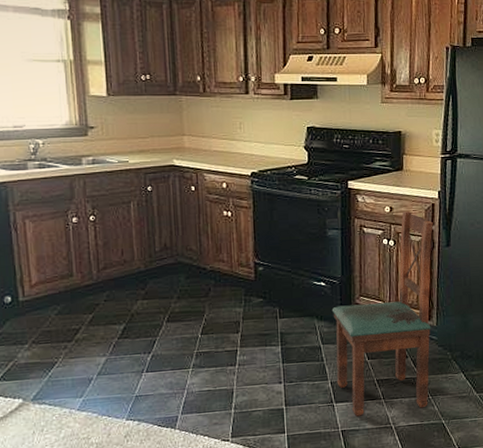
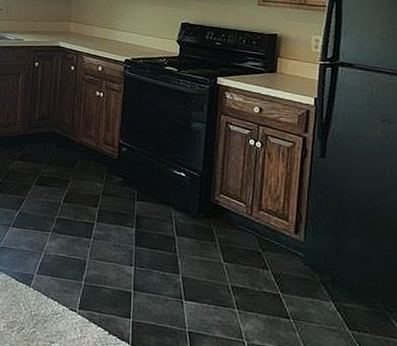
dining chair: present [331,210,433,417] -> none [188,113,306,331]

